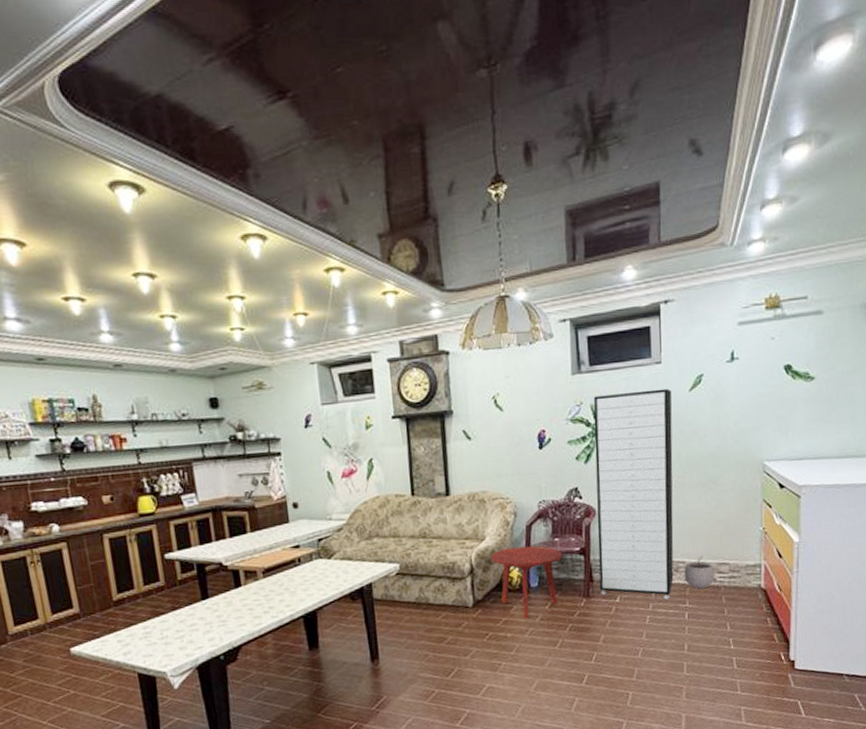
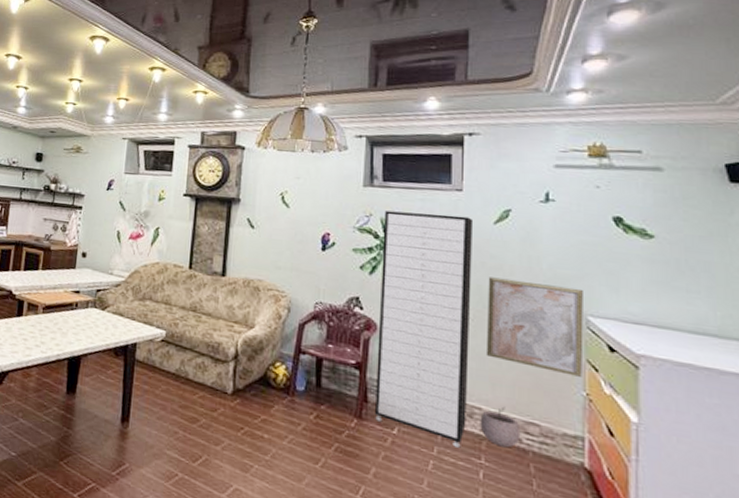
side table: present [491,546,563,619] -> none [258,341,335,424]
wall art: none [686,438,761,516] -> present [485,277,584,377]

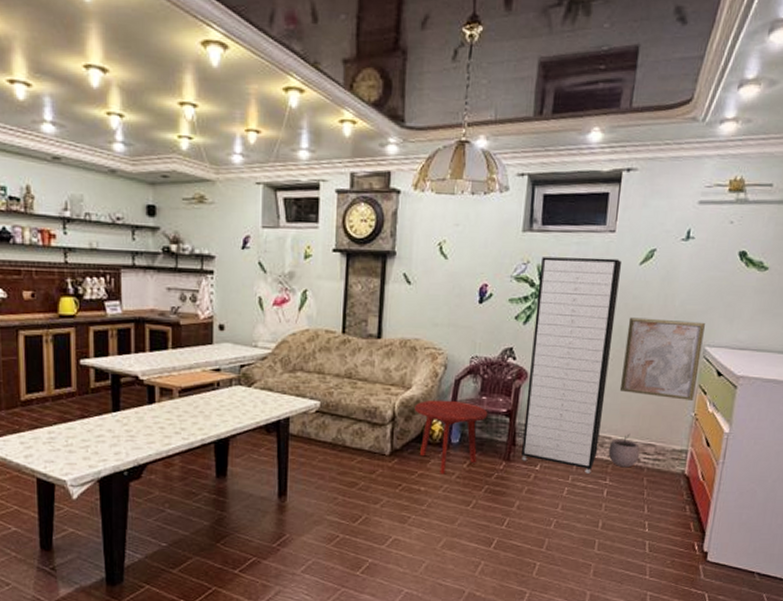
side table: none [258,341,335,424] -> present [415,399,488,475]

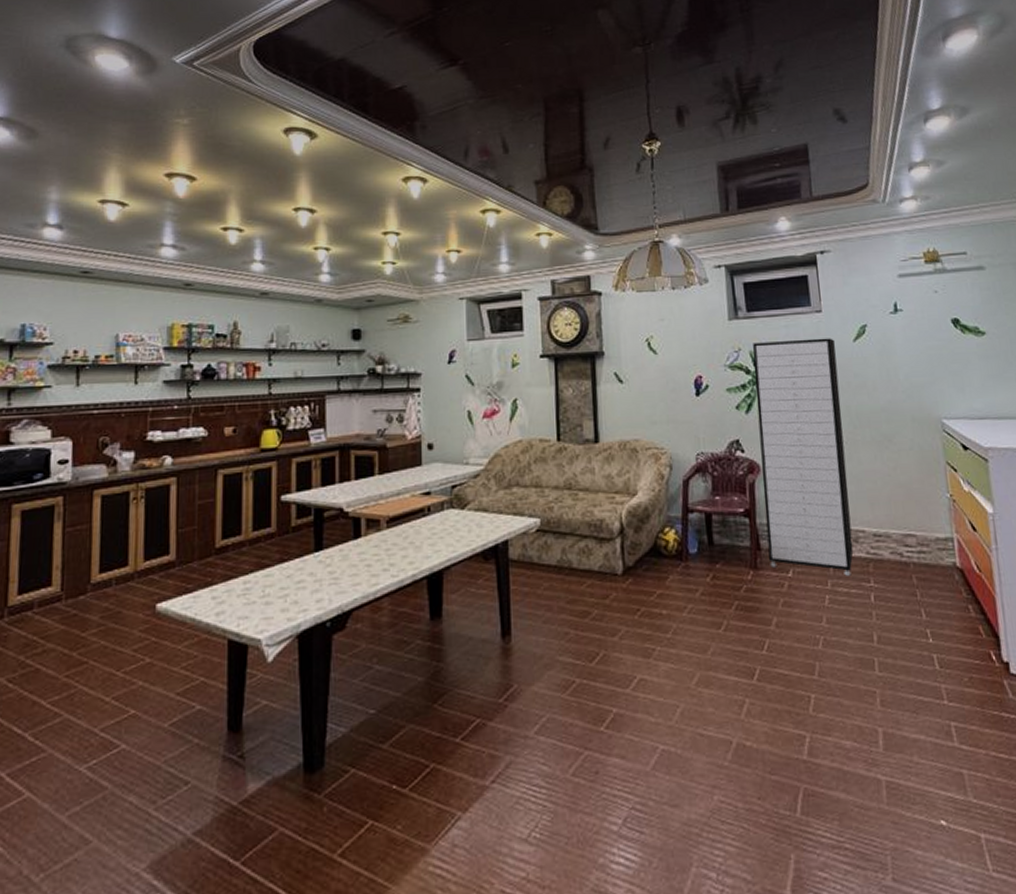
side table: present [415,399,488,475] -> none [643,504,725,593]
plant pot: present [608,433,640,468] -> none [864,524,902,565]
wall art: present [619,317,705,400] -> none [855,394,945,481]

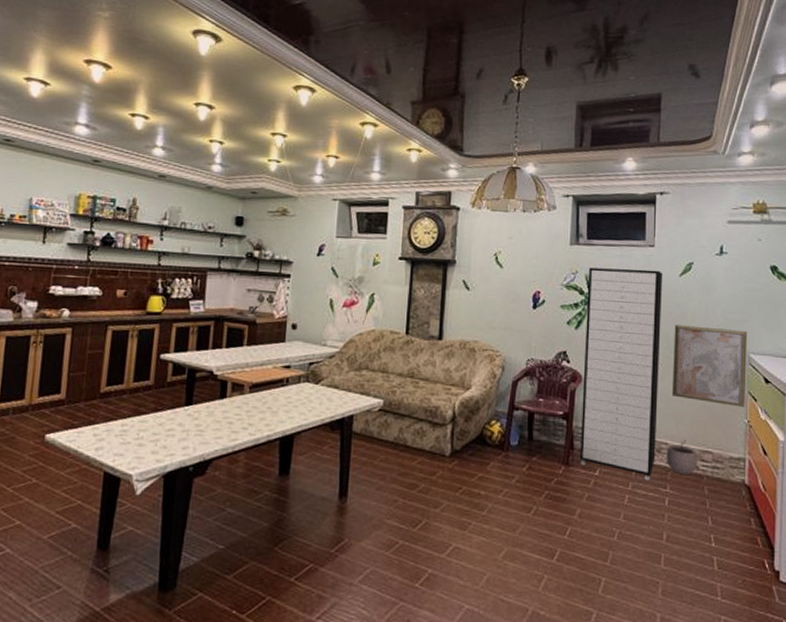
wall art: none [855,394,945,481] -> present [671,325,747,407]
plant pot: none [864,524,902,565] -> present [666,439,698,476]

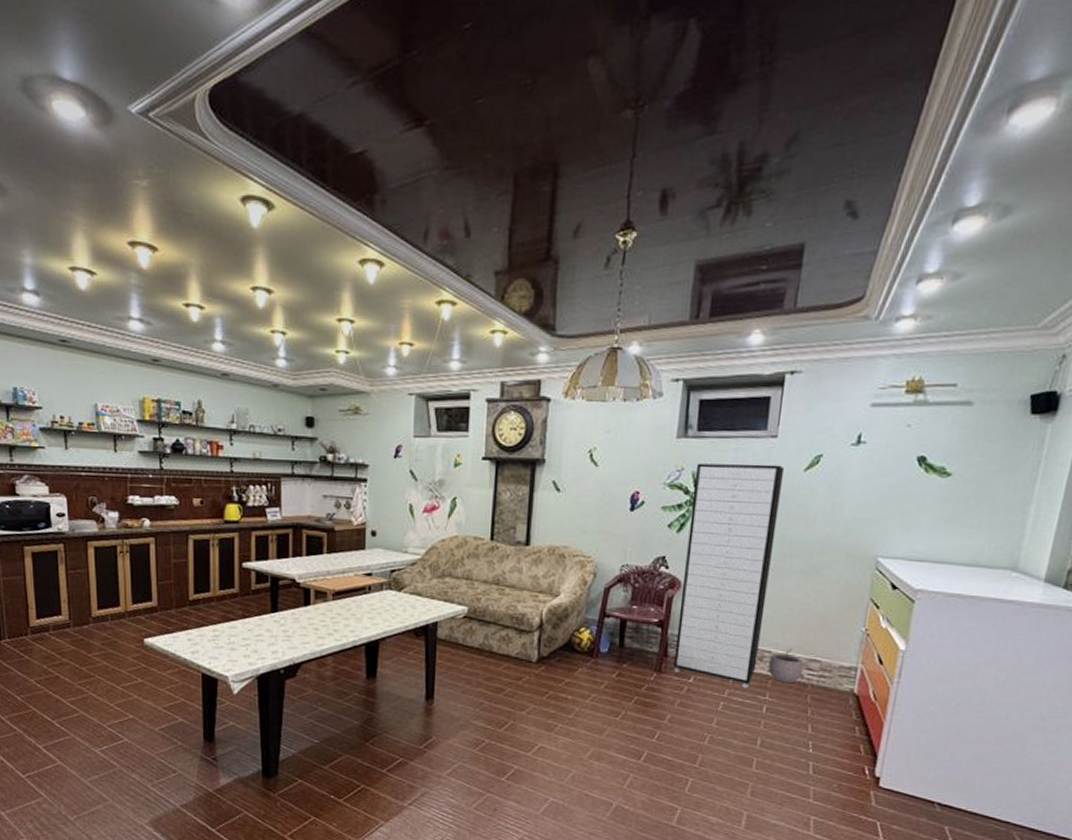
wall art: present [671,325,747,407] -> none [781,526,878,615]

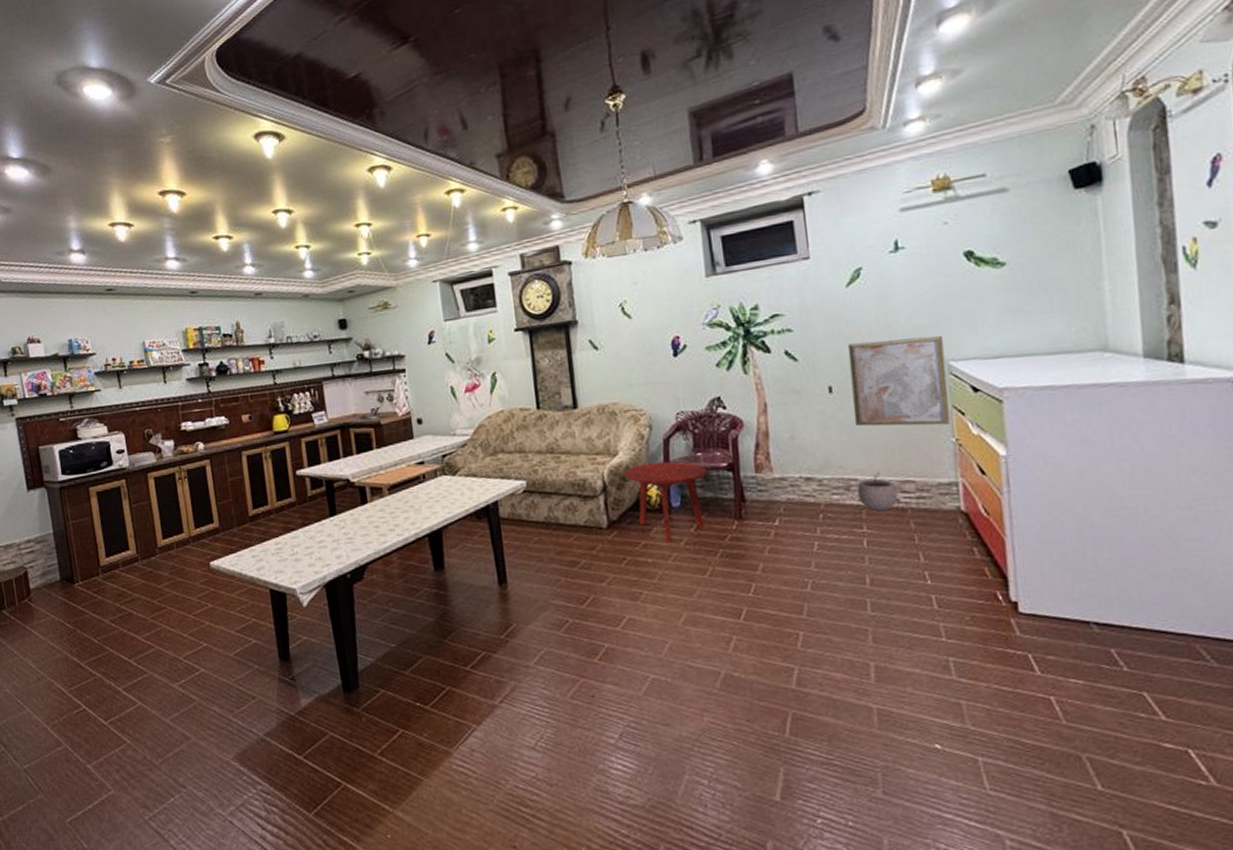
side table: none [562,607,639,684] -> present [625,461,707,543]
storage cabinet: present [673,463,785,688] -> none [733,285,845,523]
wall art: none [781,526,878,615] -> present [847,335,950,427]

